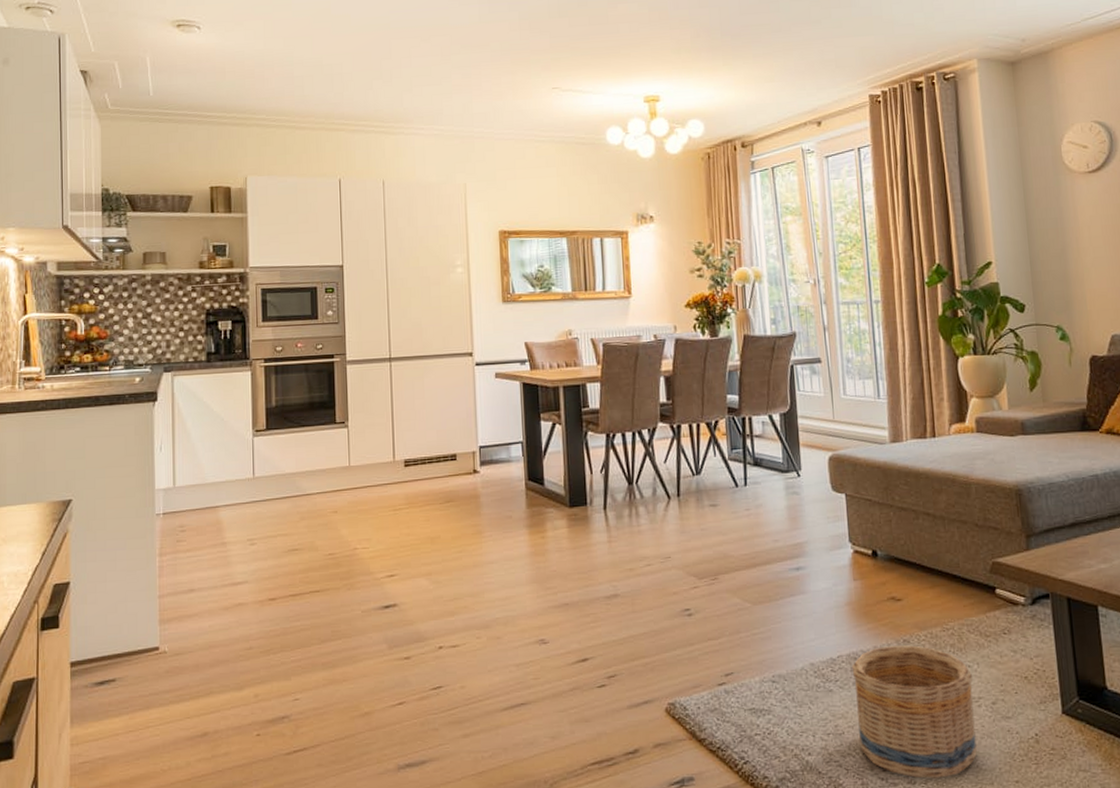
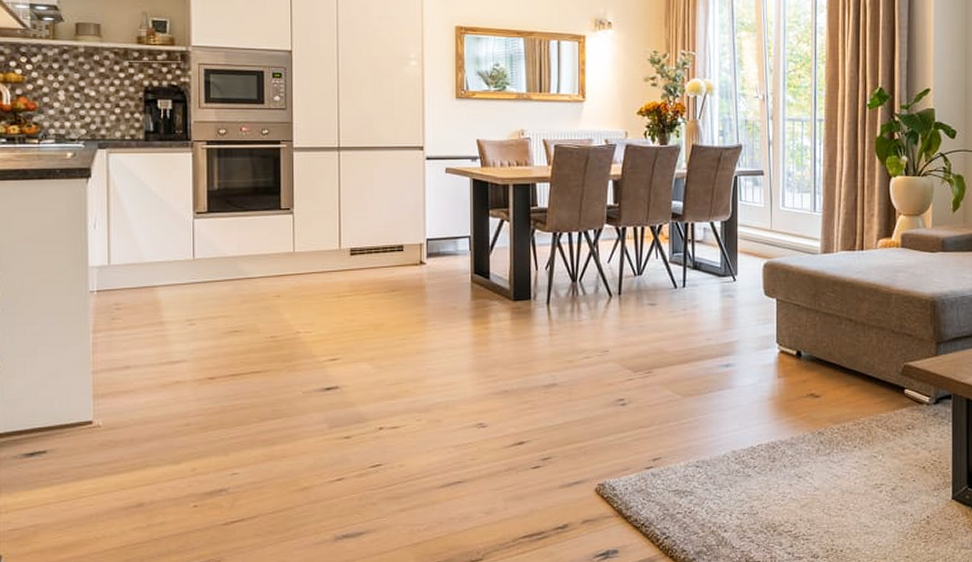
basket: present [852,645,977,779] -> none [770,437,878,553]

